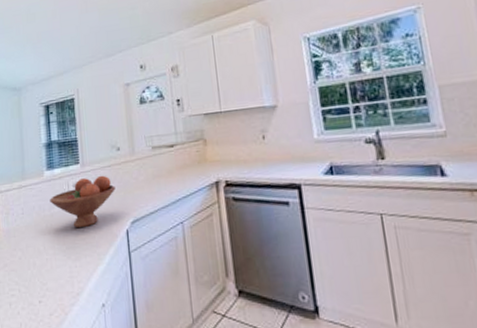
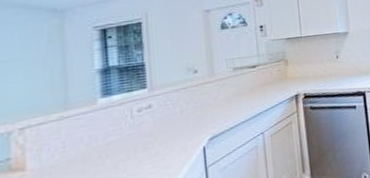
fruit bowl: present [50,175,115,229] -> none [105,97,191,154]

